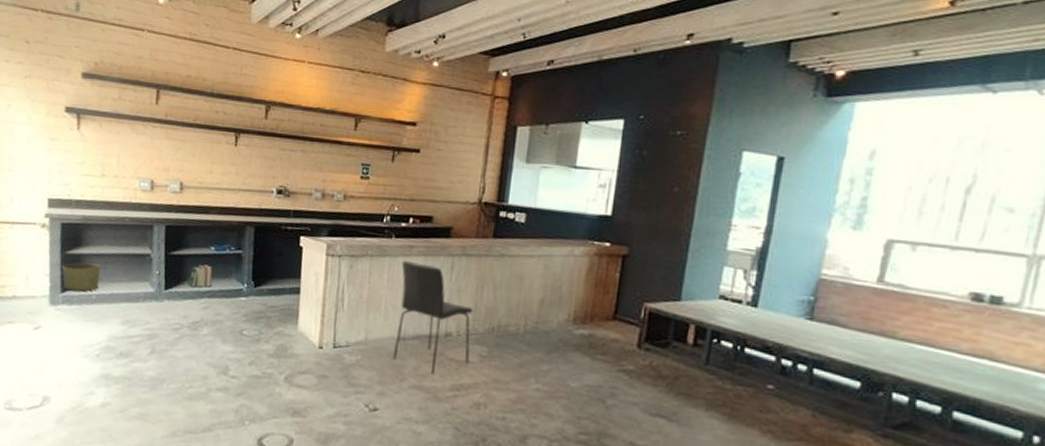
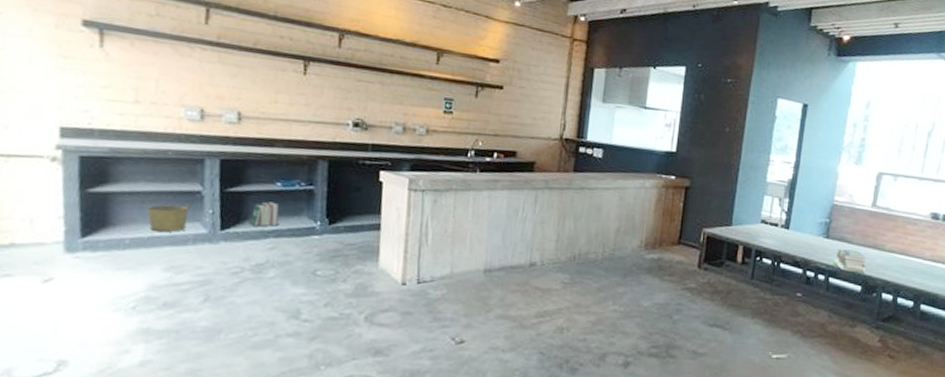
basket: present [61,262,101,292] -> none [80,202,136,236]
basket: none [108,265,141,290] -> present [146,204,190,232]
chair: present [392,260,474,375] -> none [478,194,556,304]
books: none [818,333,870,365] -> present [832,249,867,272]

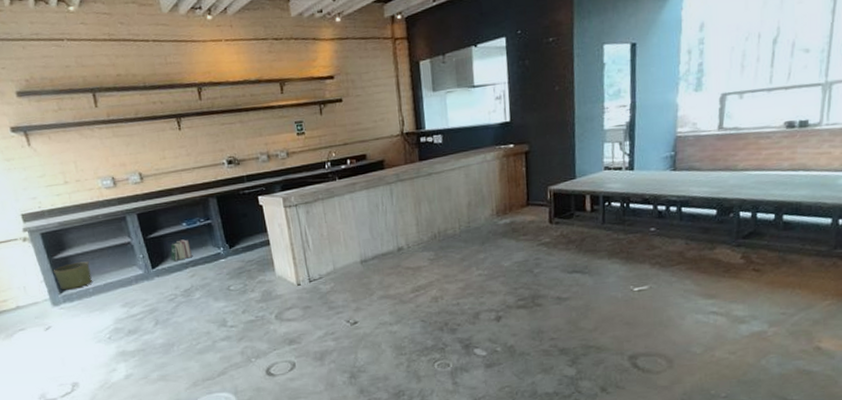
basket: none [80,202,136,236] -> present [53,261,92,290]
basket: present [146,204,190,232] -> none [96,253,128,279]
books: present [832,249,867,272] -> none [683,176,721,199]

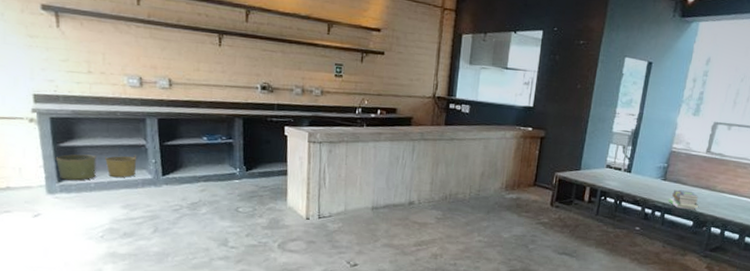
basket: none [96,253,128,279] -> present [104,155,137,178]
books: present [170,239,192,261] -> none [184,153,207,173]
books: none [683,176,721,199] -> present [668,189,699,210]

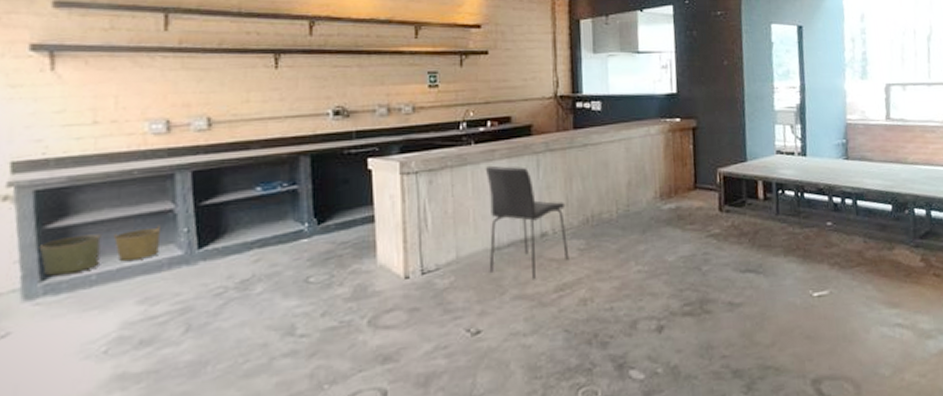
chair: none [367,145,431,235] -> present [485,165,570,280]
books: present [668,189,699,210] -> none [857,167,894,191]

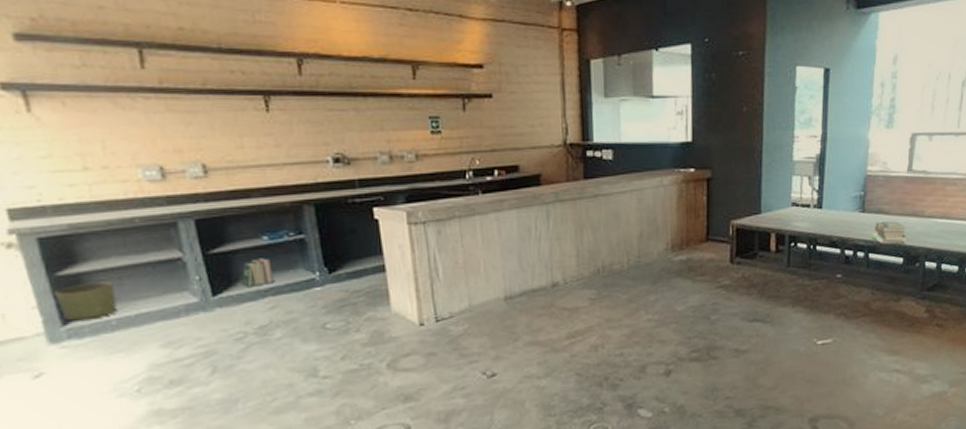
basket: present [112,225,162,262] -> none [125,273,174,308]
books: none [229,209,262,239] -> present [241,258,274,287]
chair: present [485,165,570,280] -> none [494,216,581,328]
books: none [857,167,894,191] -> present [871,221,908,244]

